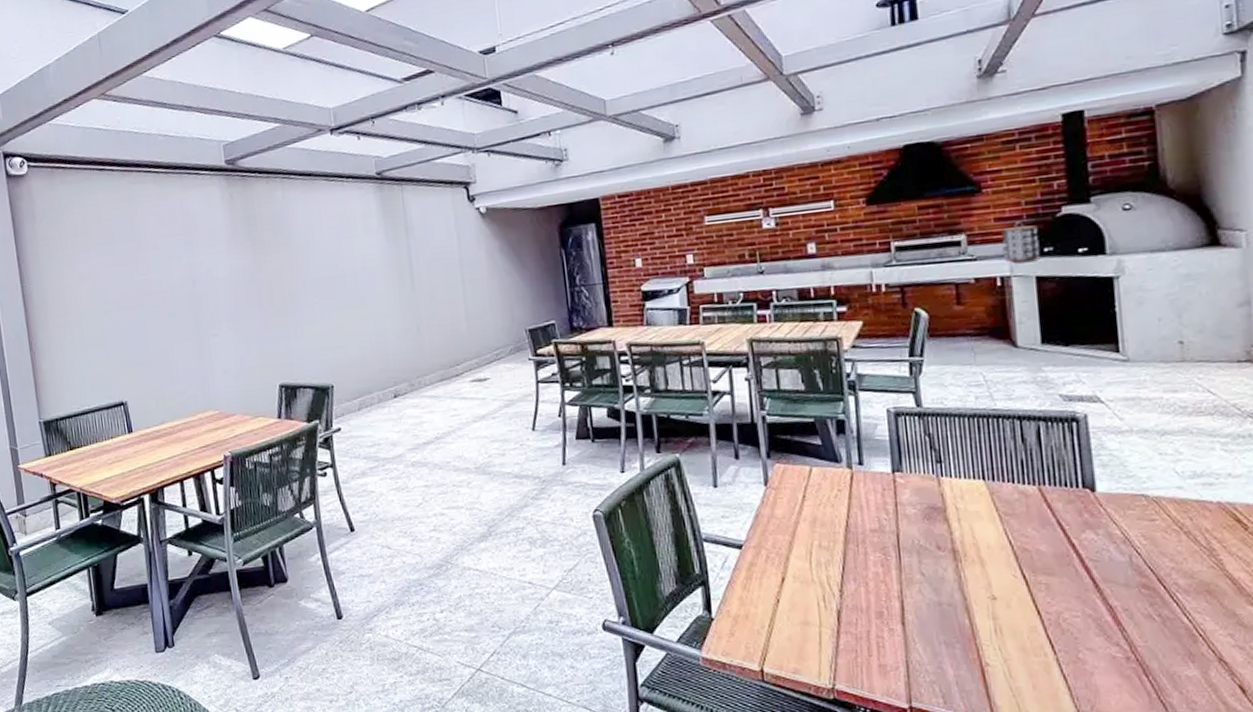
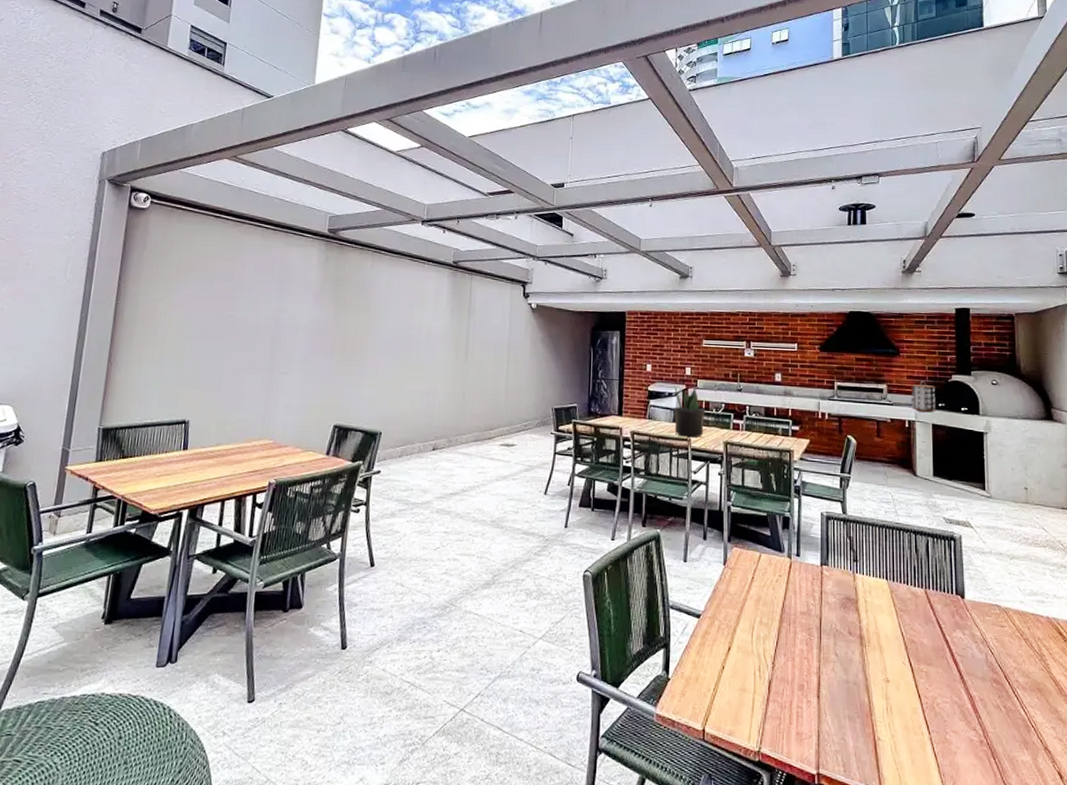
planter: none [674,277,720,341] -> present [673,384,706,437]

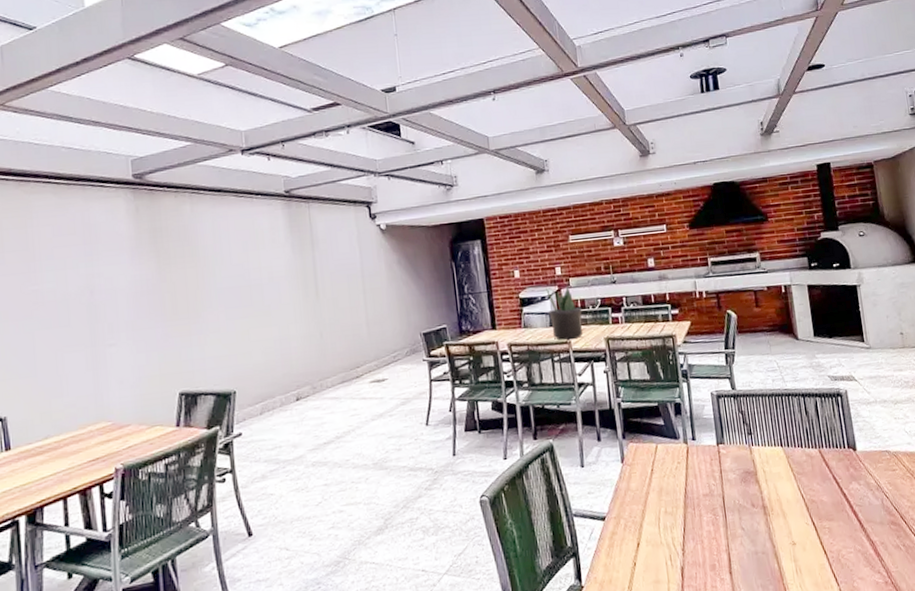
spice rack: present [911,381,936,412] -> none [783,243,810,275]

